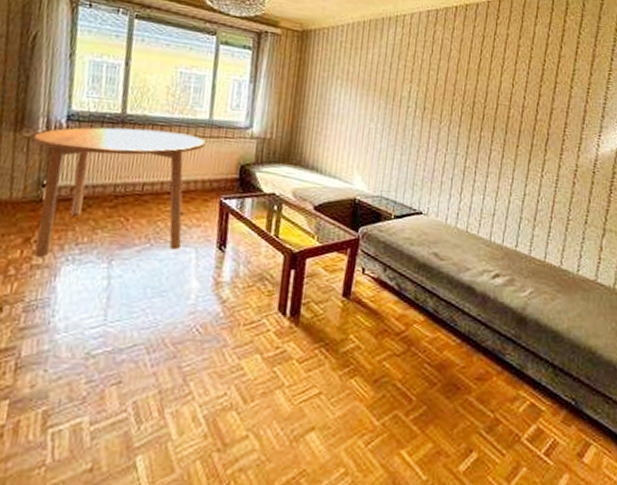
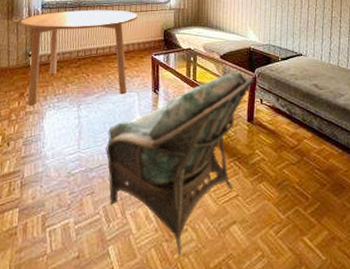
armchair: none [143,229,358,469] -> present [106,72,255,255]

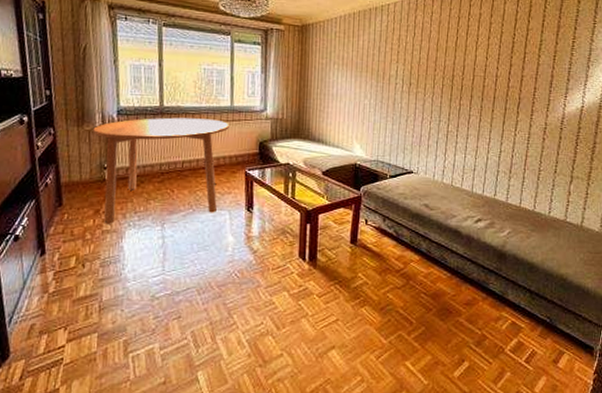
armchair: present [106,72,255,255] -> none [193,190,360,380]

